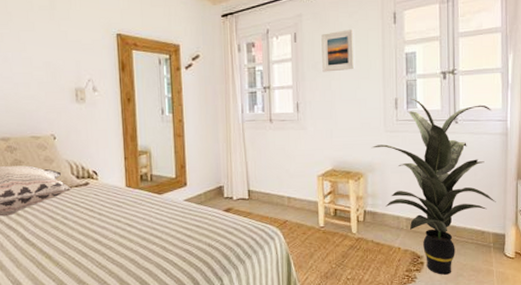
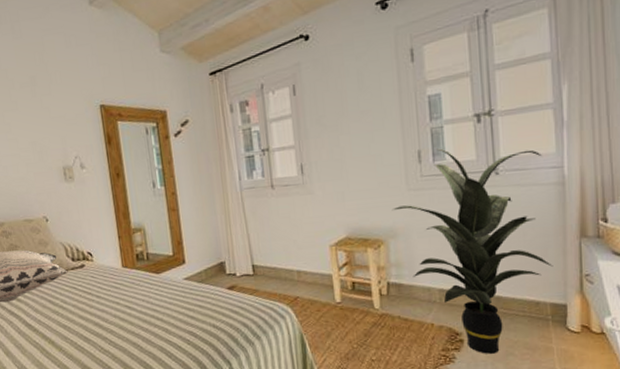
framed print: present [321,28,356,72] -> none [324,73,368,127]

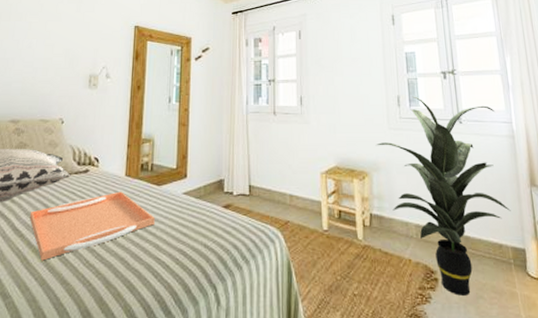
serving tray: none [37,282,160,350] -> present [29,191,155,261]

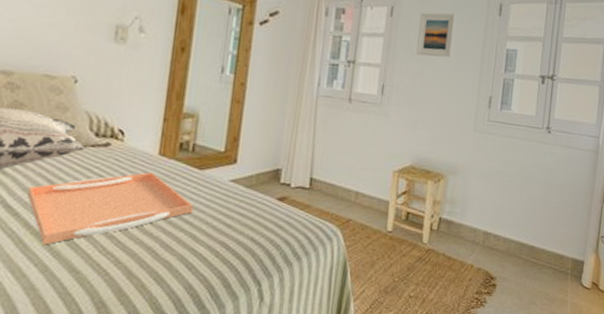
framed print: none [324,28,358,68] -> present [416,12,457,58]
indoor plant: present [375,96,511,296] -> none [457,98,585,301]

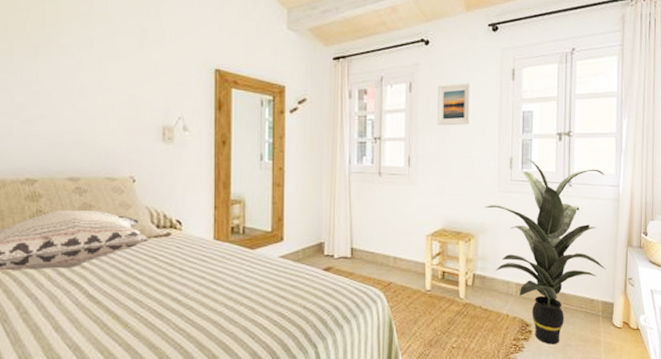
serving tray: present [27,172,193,245] -> none [105,255,249,327]
indoor plant: none [457,98,585,301] -> present [483,158,606,345]

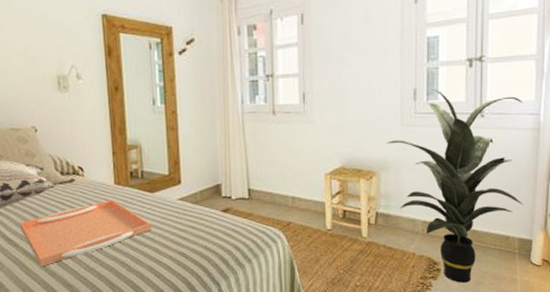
serving tray: none [105,255,249,327] -> present [19,199,152,267]
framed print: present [437,82,473,126] -> none [332,8,370,59]

